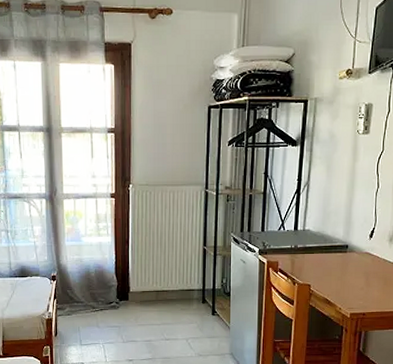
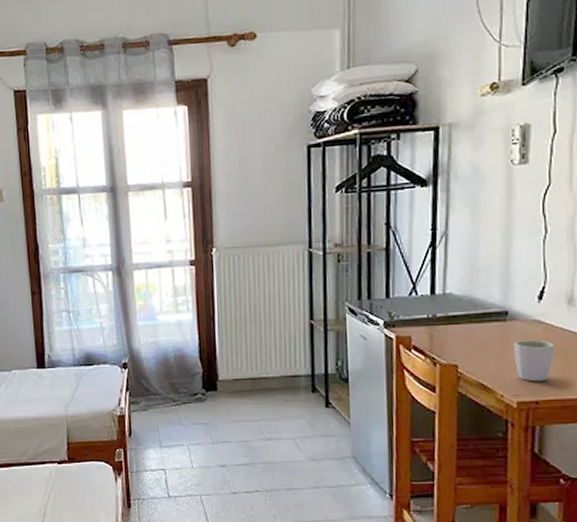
mug: none [350,267,379,299] -> present [513,340,555,382]

